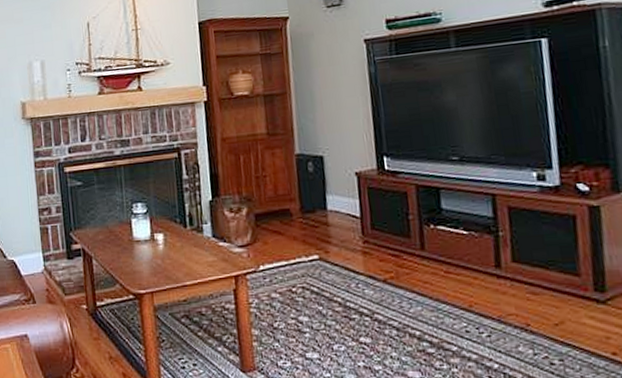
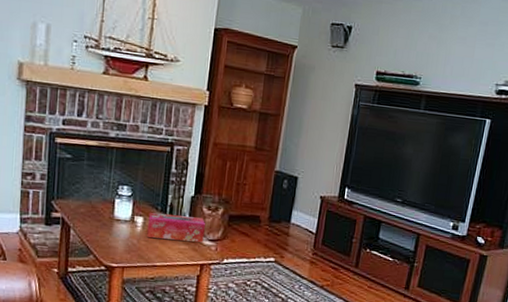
tissue box: none [168,223,233,256] -> present [147,213,205,242]

